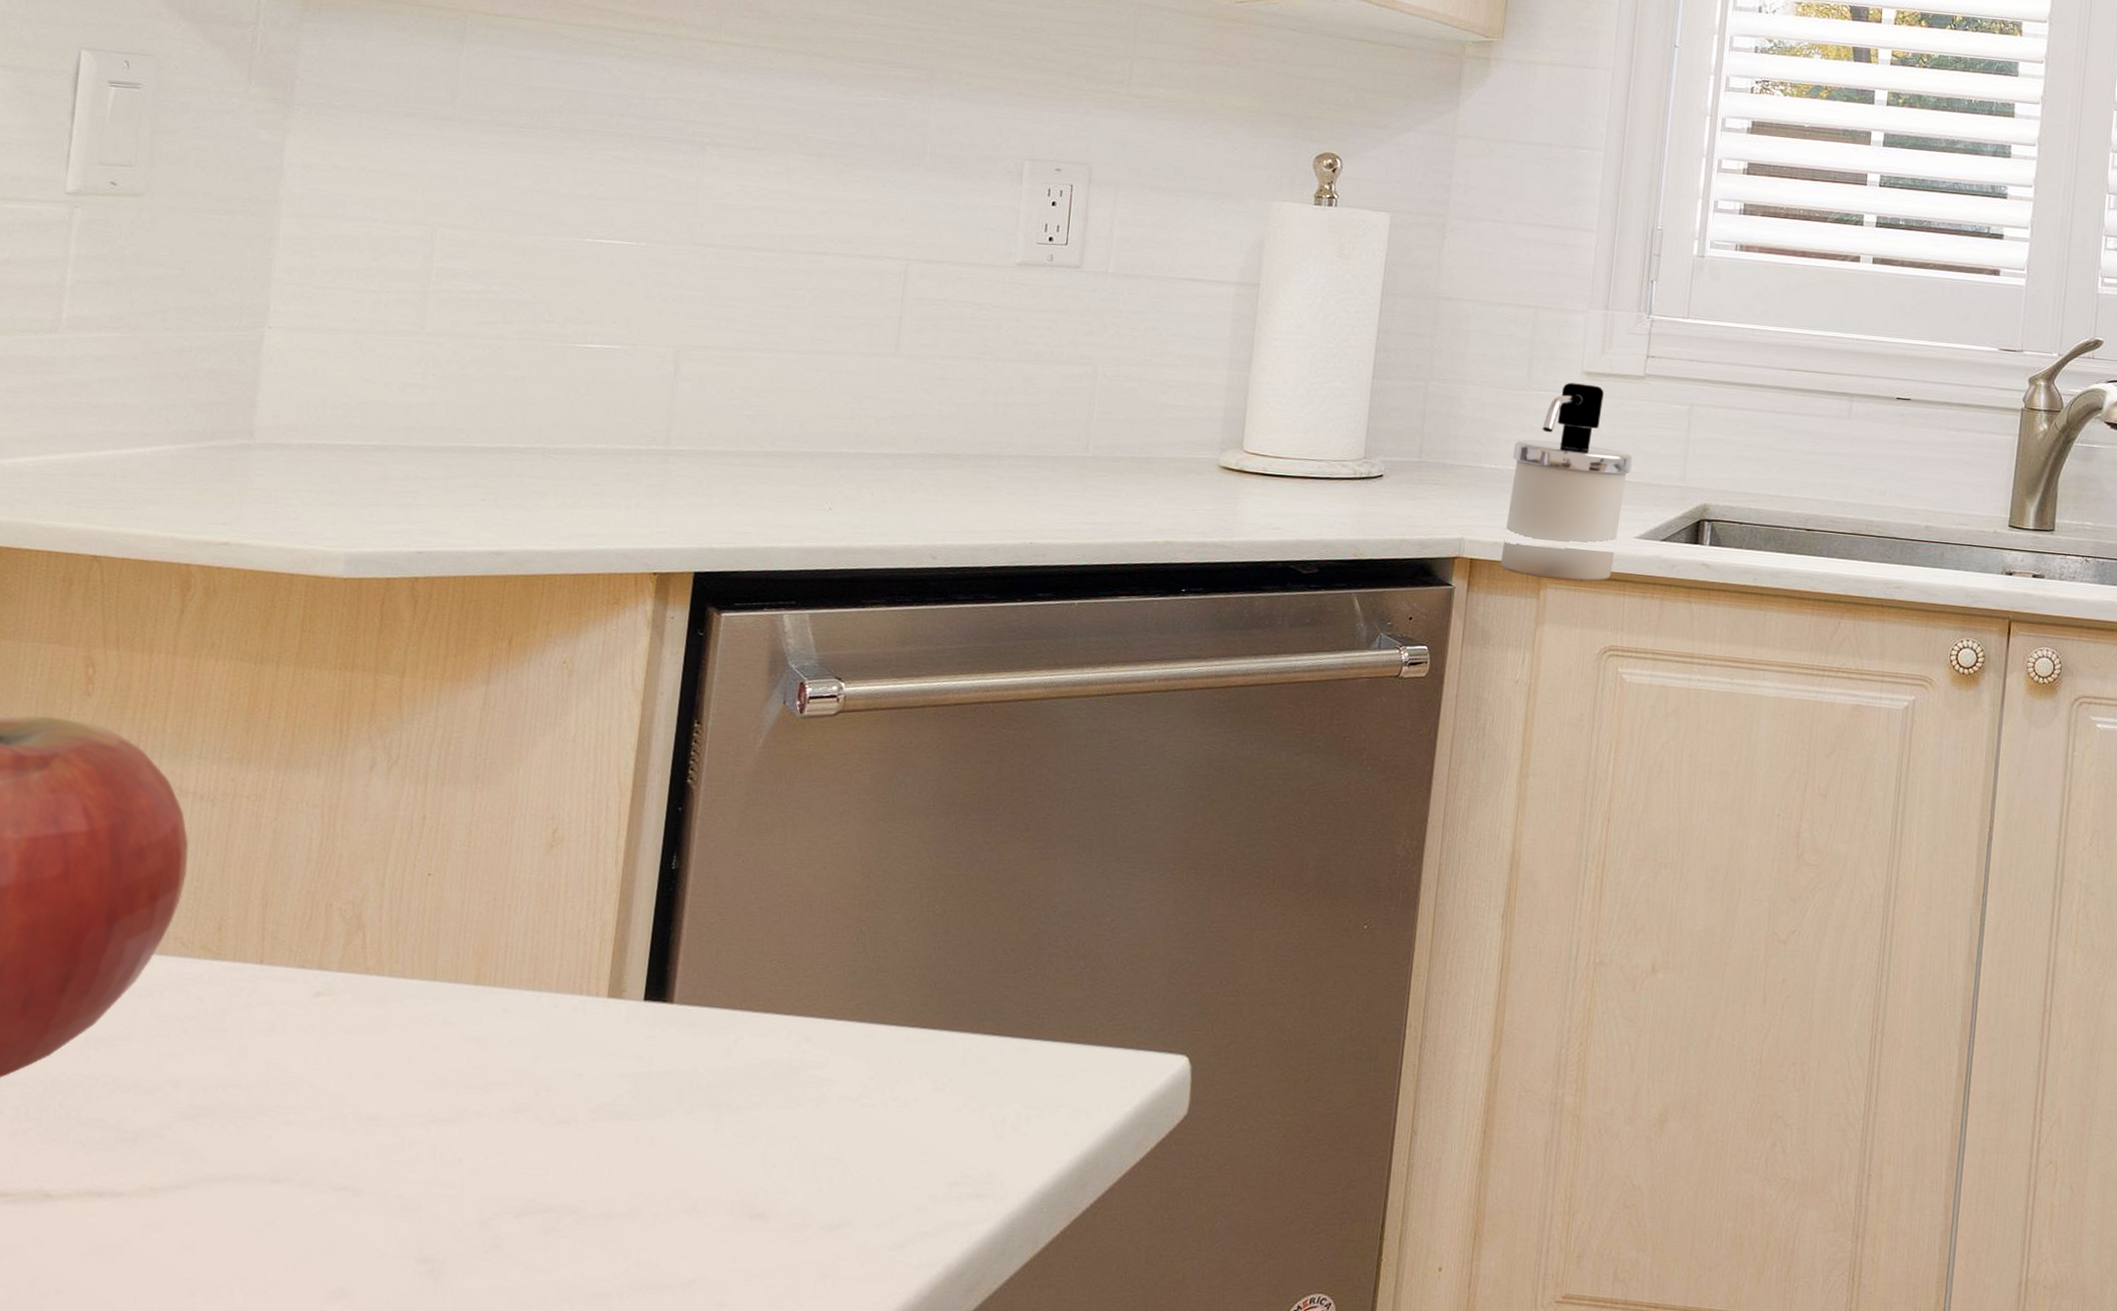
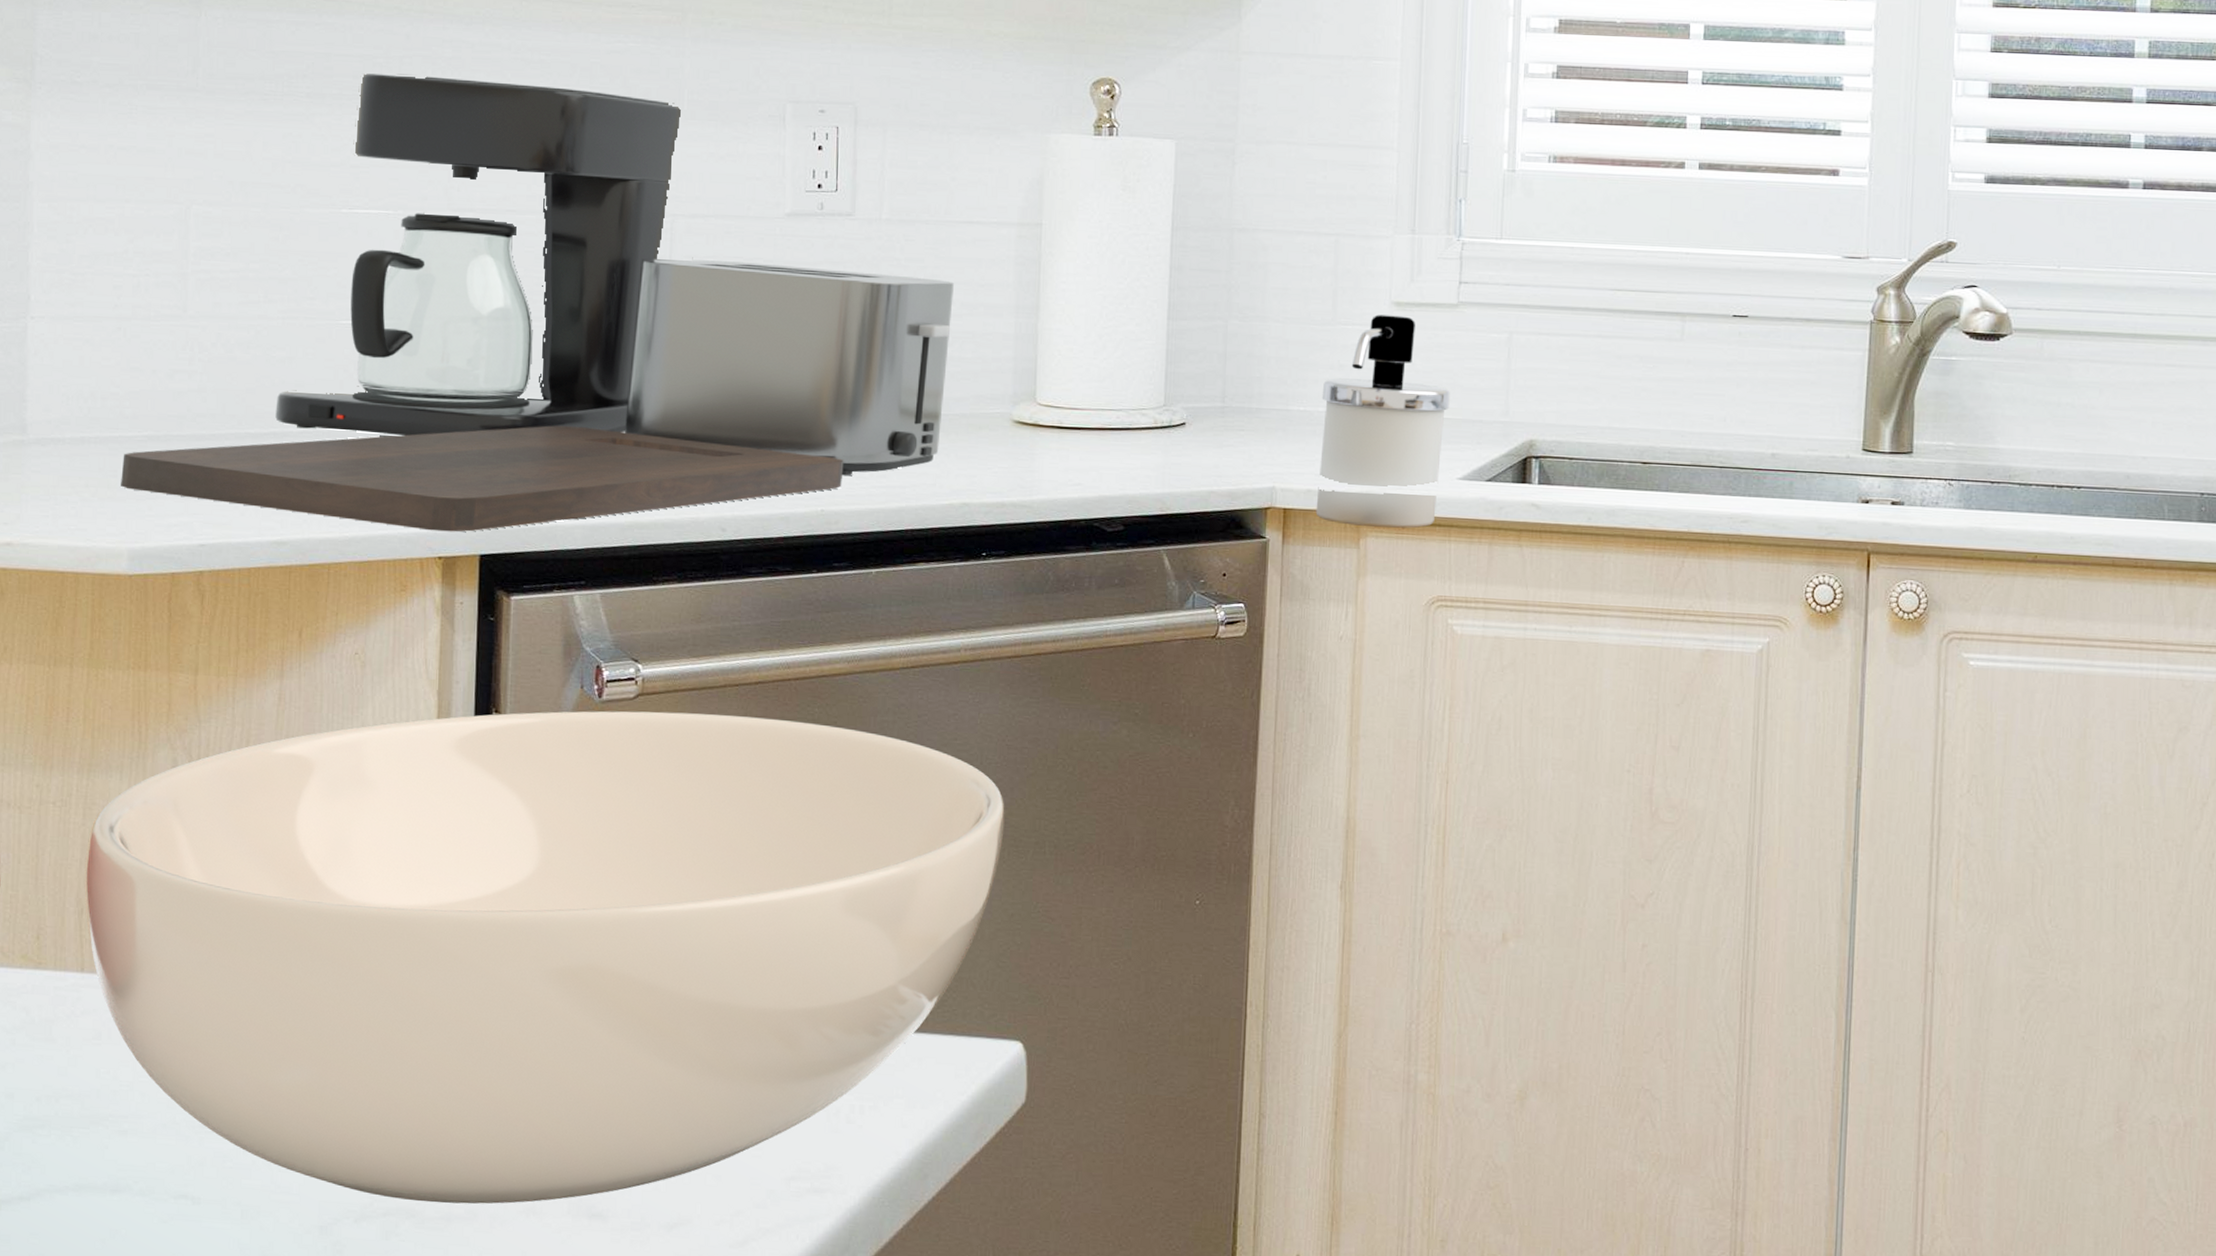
bowl: none [270,724,1187,1202] -> present [84,710,1005,1204]
cutting board: none [343,452,1055,550] -> present [121,425,844,532]
coffee maker: none [503,112,924,462] -> present [275,73,693,437]
toaster: none [844,299,1172,512] -> present [624,259,954,476]

